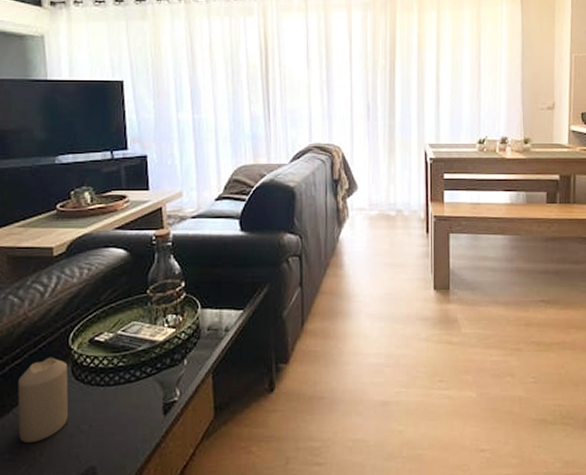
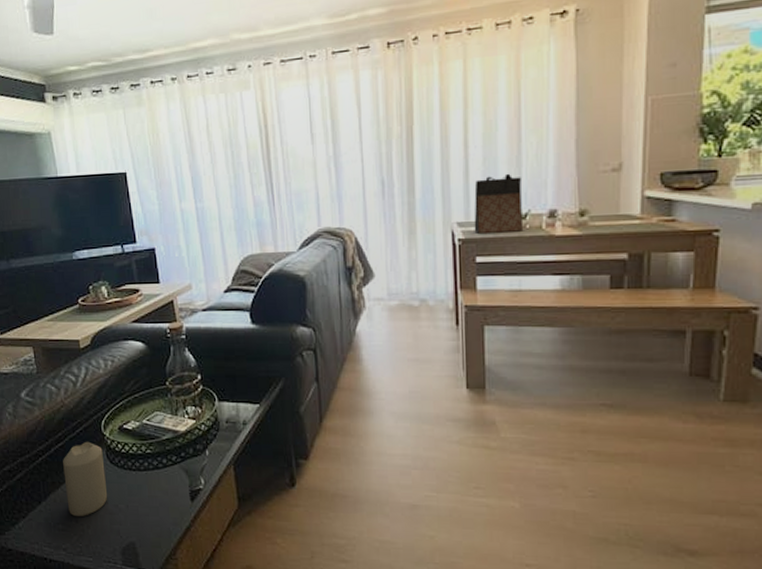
bag: none [443,105,482,155] -> present [474,173,524,235]

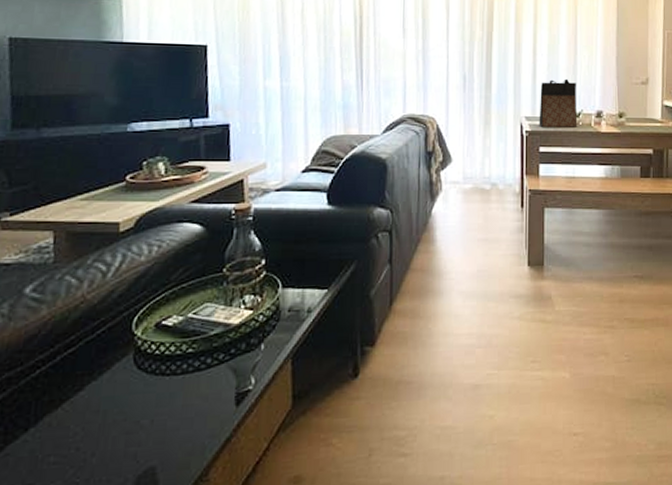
candle: present [63,441,108,517] -> none [67,343,130,443]

